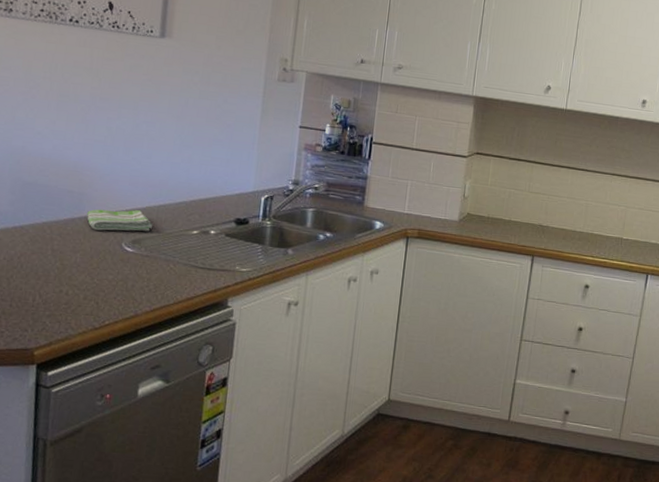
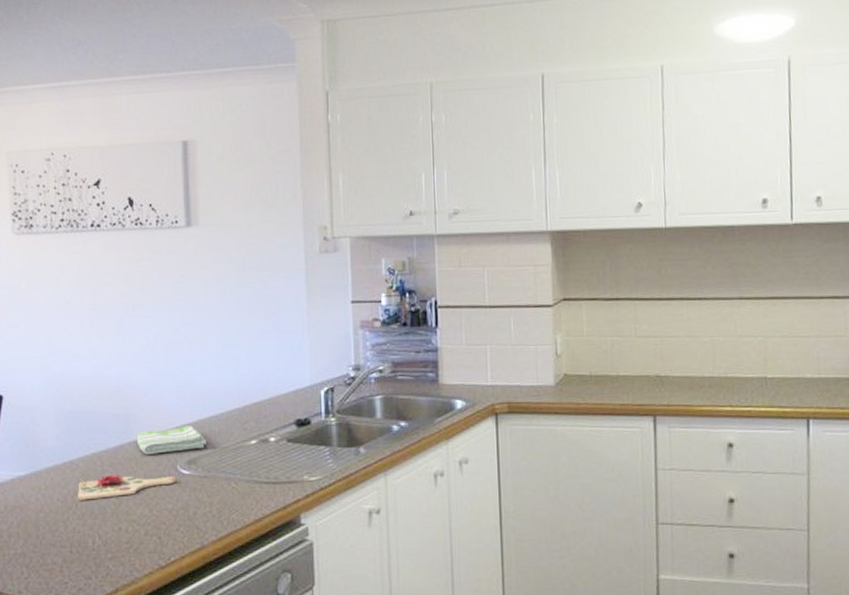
cutting board: none [24,242,120,263] -> present [78,475,176,501]

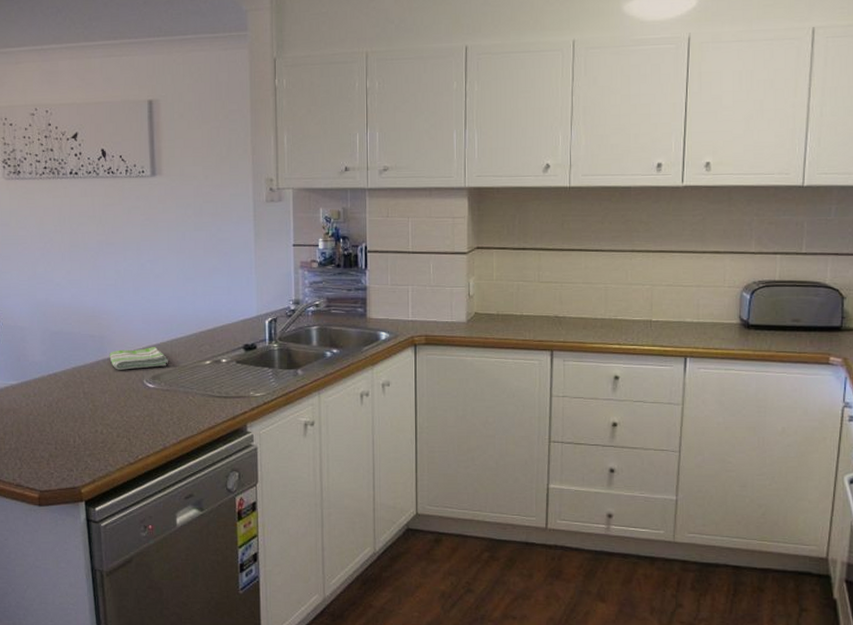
cutting board: present [78,475,176,501] -> none [61,386,143,406]

